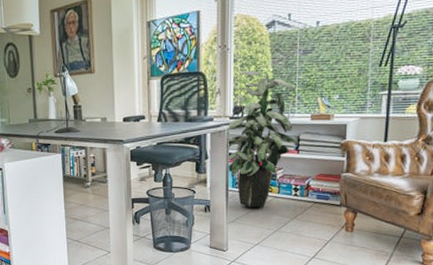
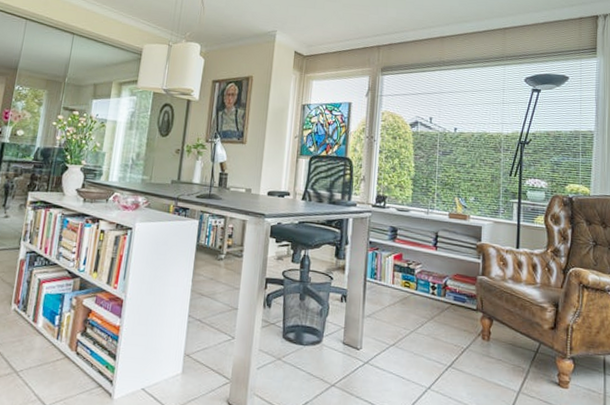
indoor plant: present [227,70,298,208] -> none [367,163,437,304]

